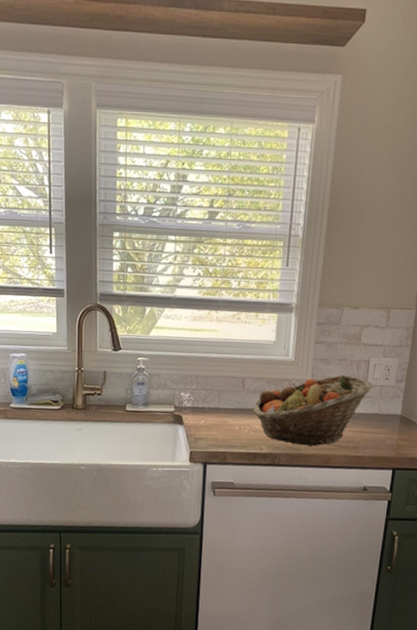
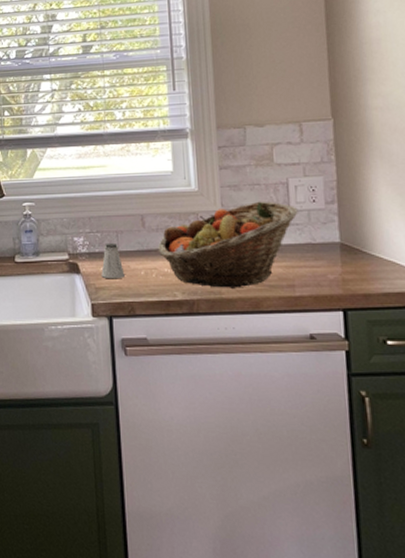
saltshaker: none [201,400,222,432] -> present [101,242,125,279]

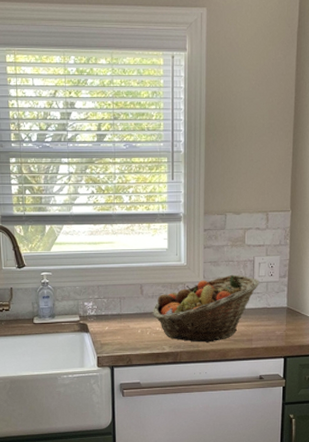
saltshaker: present [101,242,125,279] -> none [106,307,125,337]

